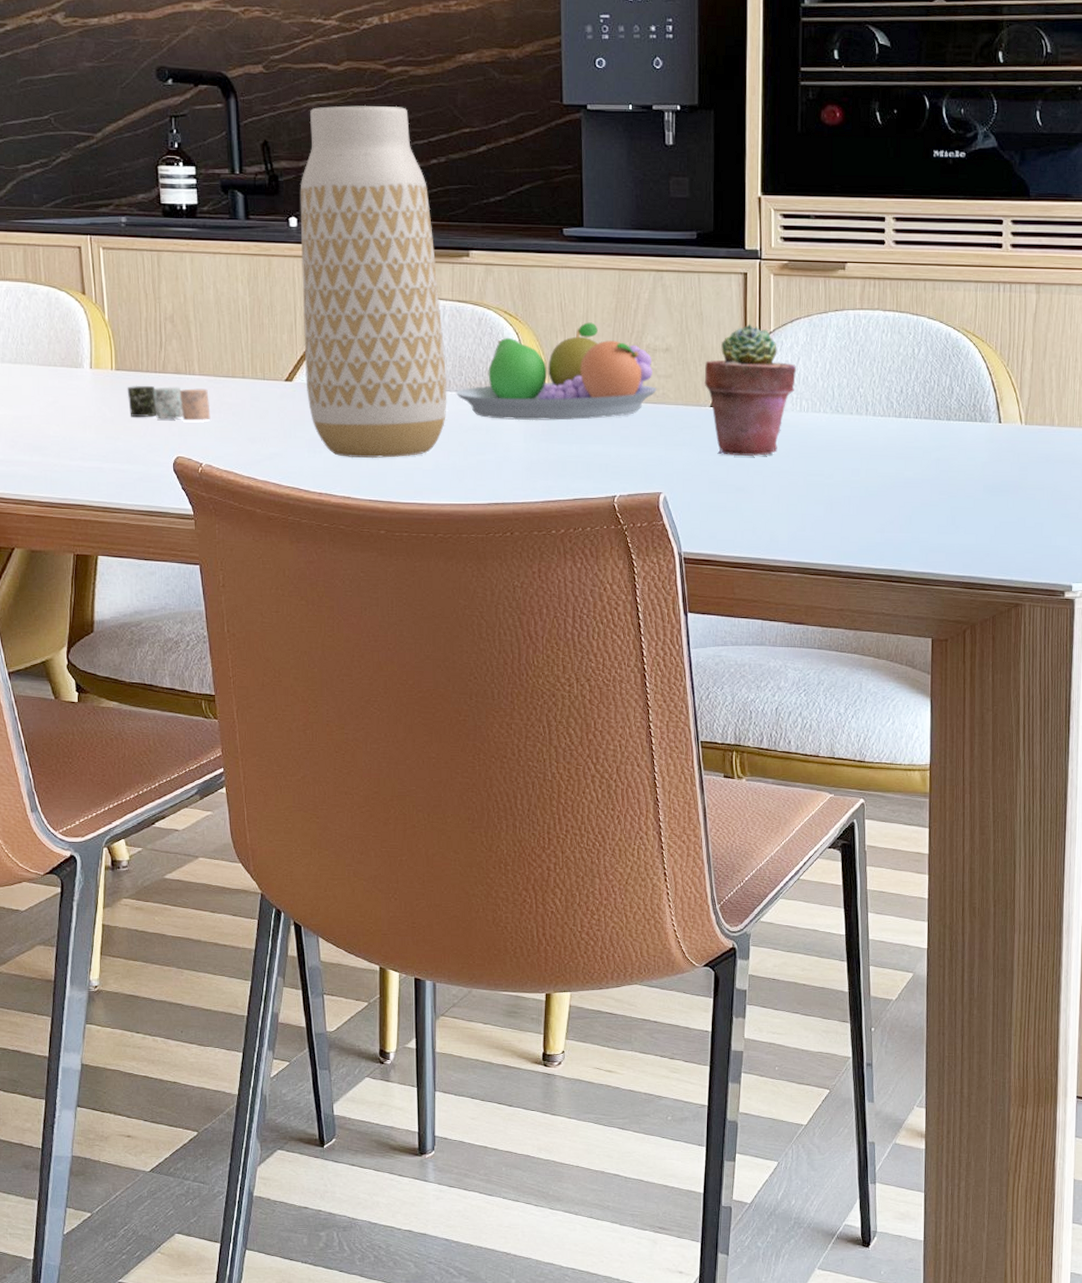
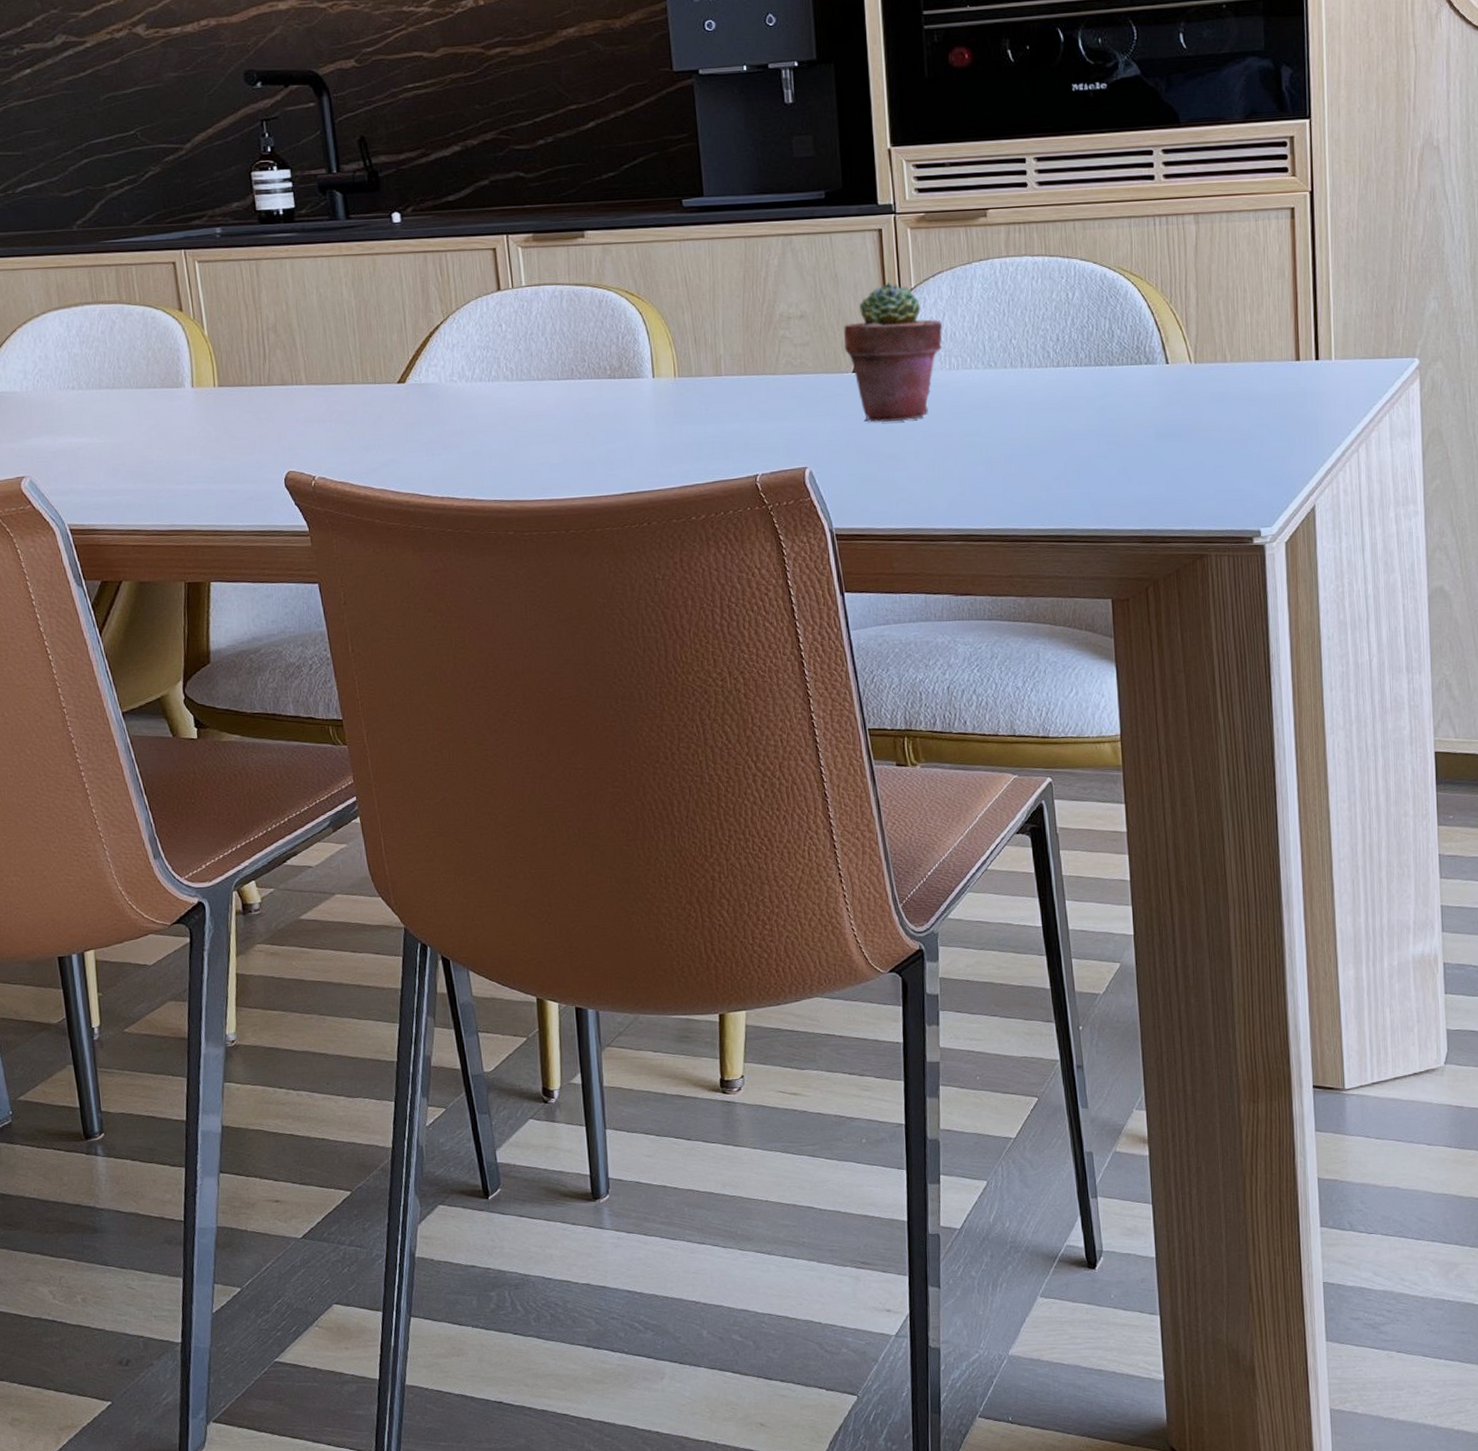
candle: present [127,385,211,421] -> none [231,398,321,434]
vase: present [300,105,447,459] -> none [401,89,571,458]
fruit bowl: present [455,322,657,421] -> none [579,295,794,404]

